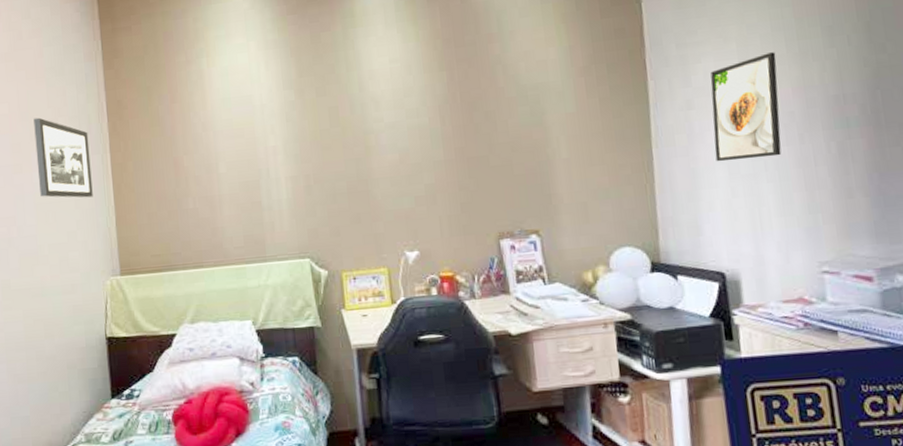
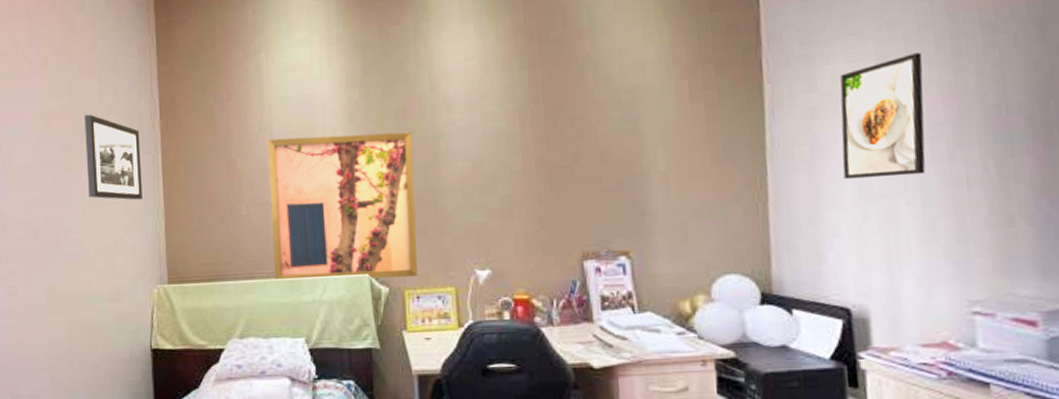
wall art: none [211,128,354,267] -> present [267,132,418,279]

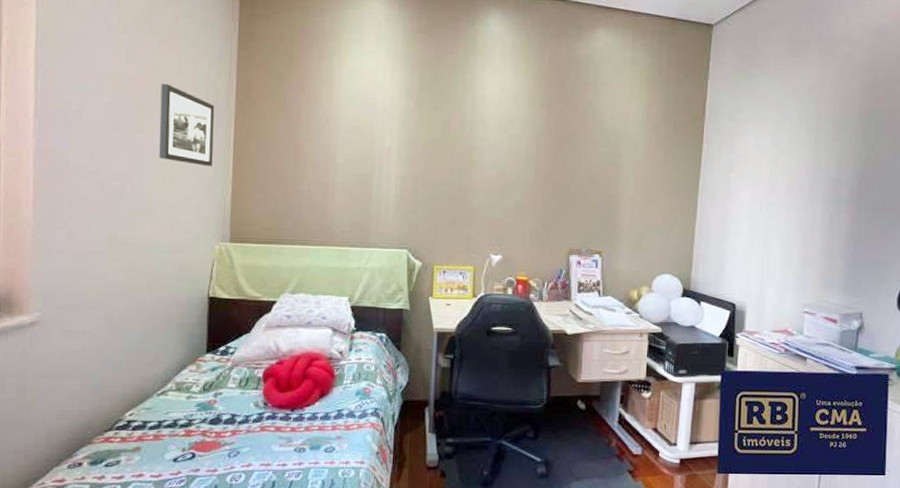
wall art: present [267,132,418,279] -> none [327,130,453,256]
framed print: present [840,53,926,180] -> none [743,137,798,219]

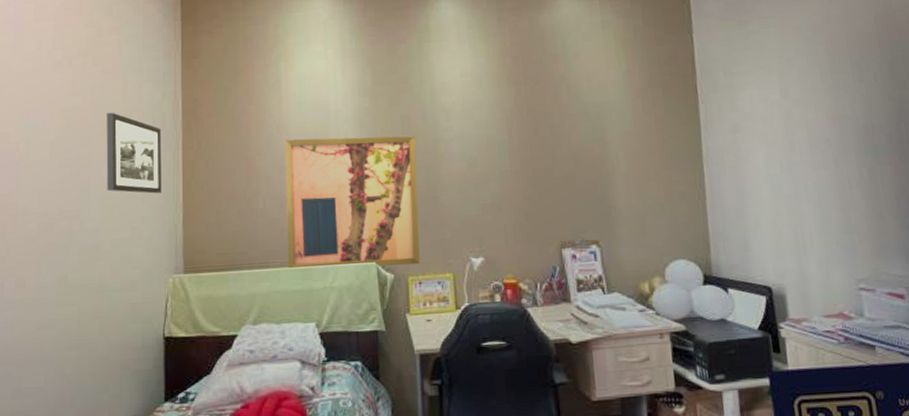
wall art: none [327,130,453,256] -> present [284,136,420,268]

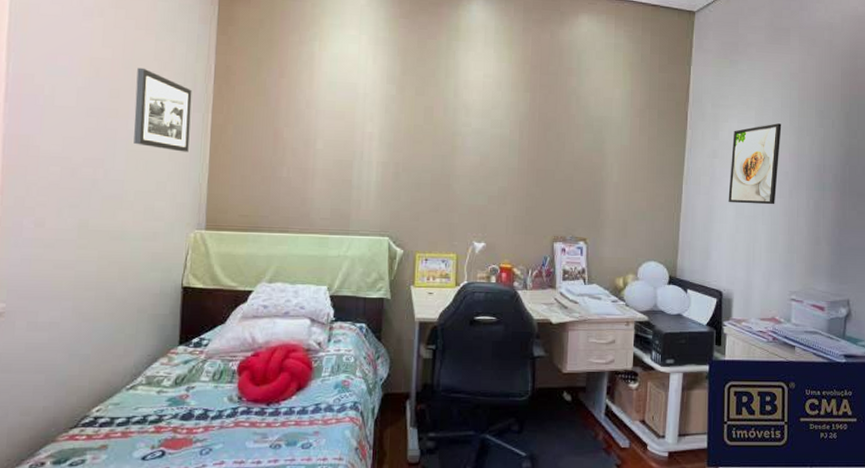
wall art: present [284,136,420,268] -> none [306,115,435,244]
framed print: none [755,84,820,182] -> present [728,123,782,205]

